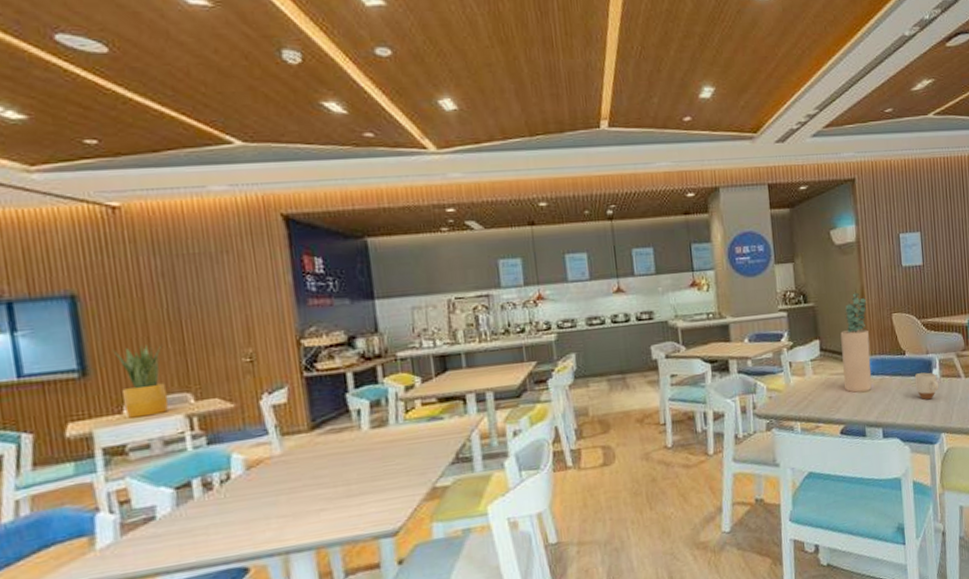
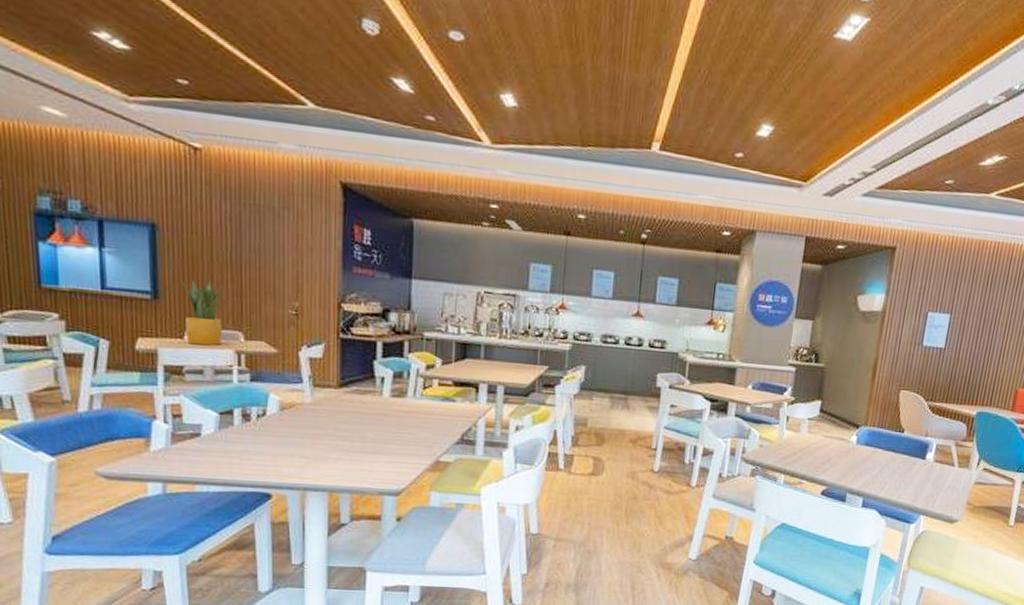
vase: present [840,289,872,393] -> none [836,358,878,461]
mug: present [914,372,939,400] -> none [906,453,931,481]

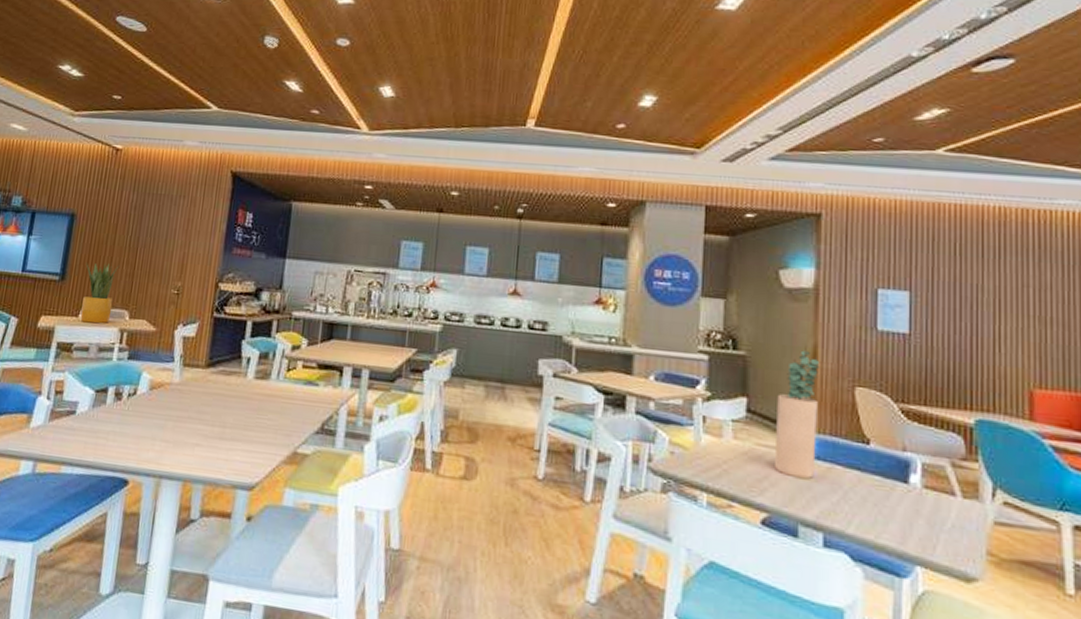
vase: none [836,358,878,461] -> present [775,345,820,480]

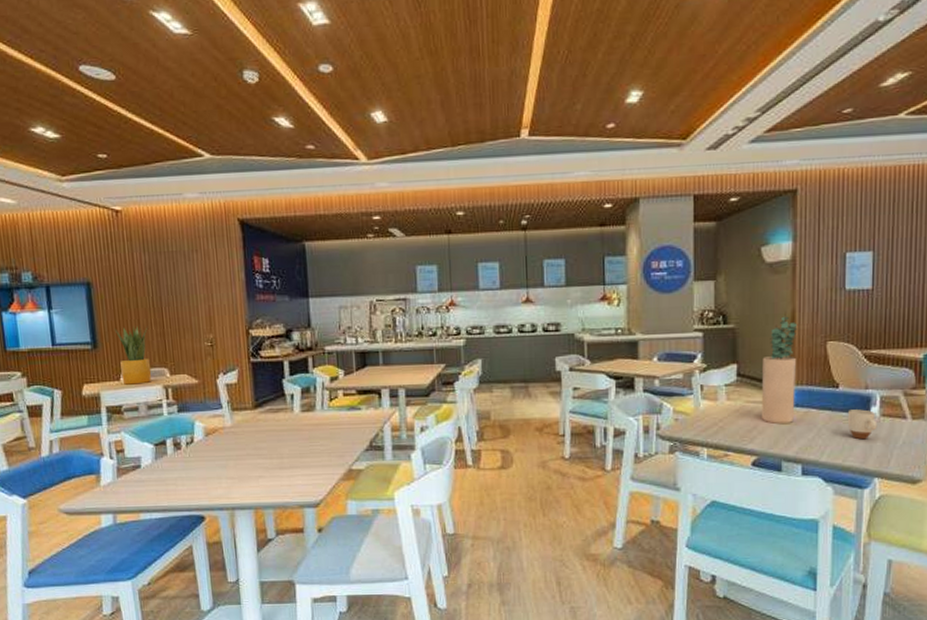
mug: none [880,473,919,515] -> present [847,409,878,440]

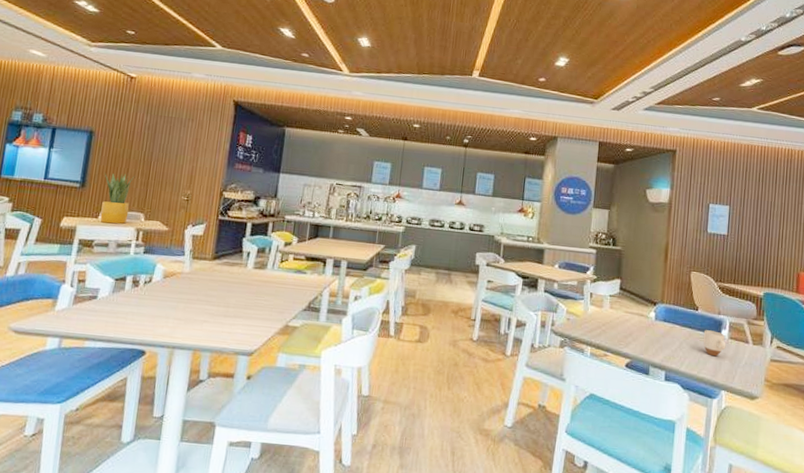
vase: present [762,312,798,425] -> none [637,243,670,336]

